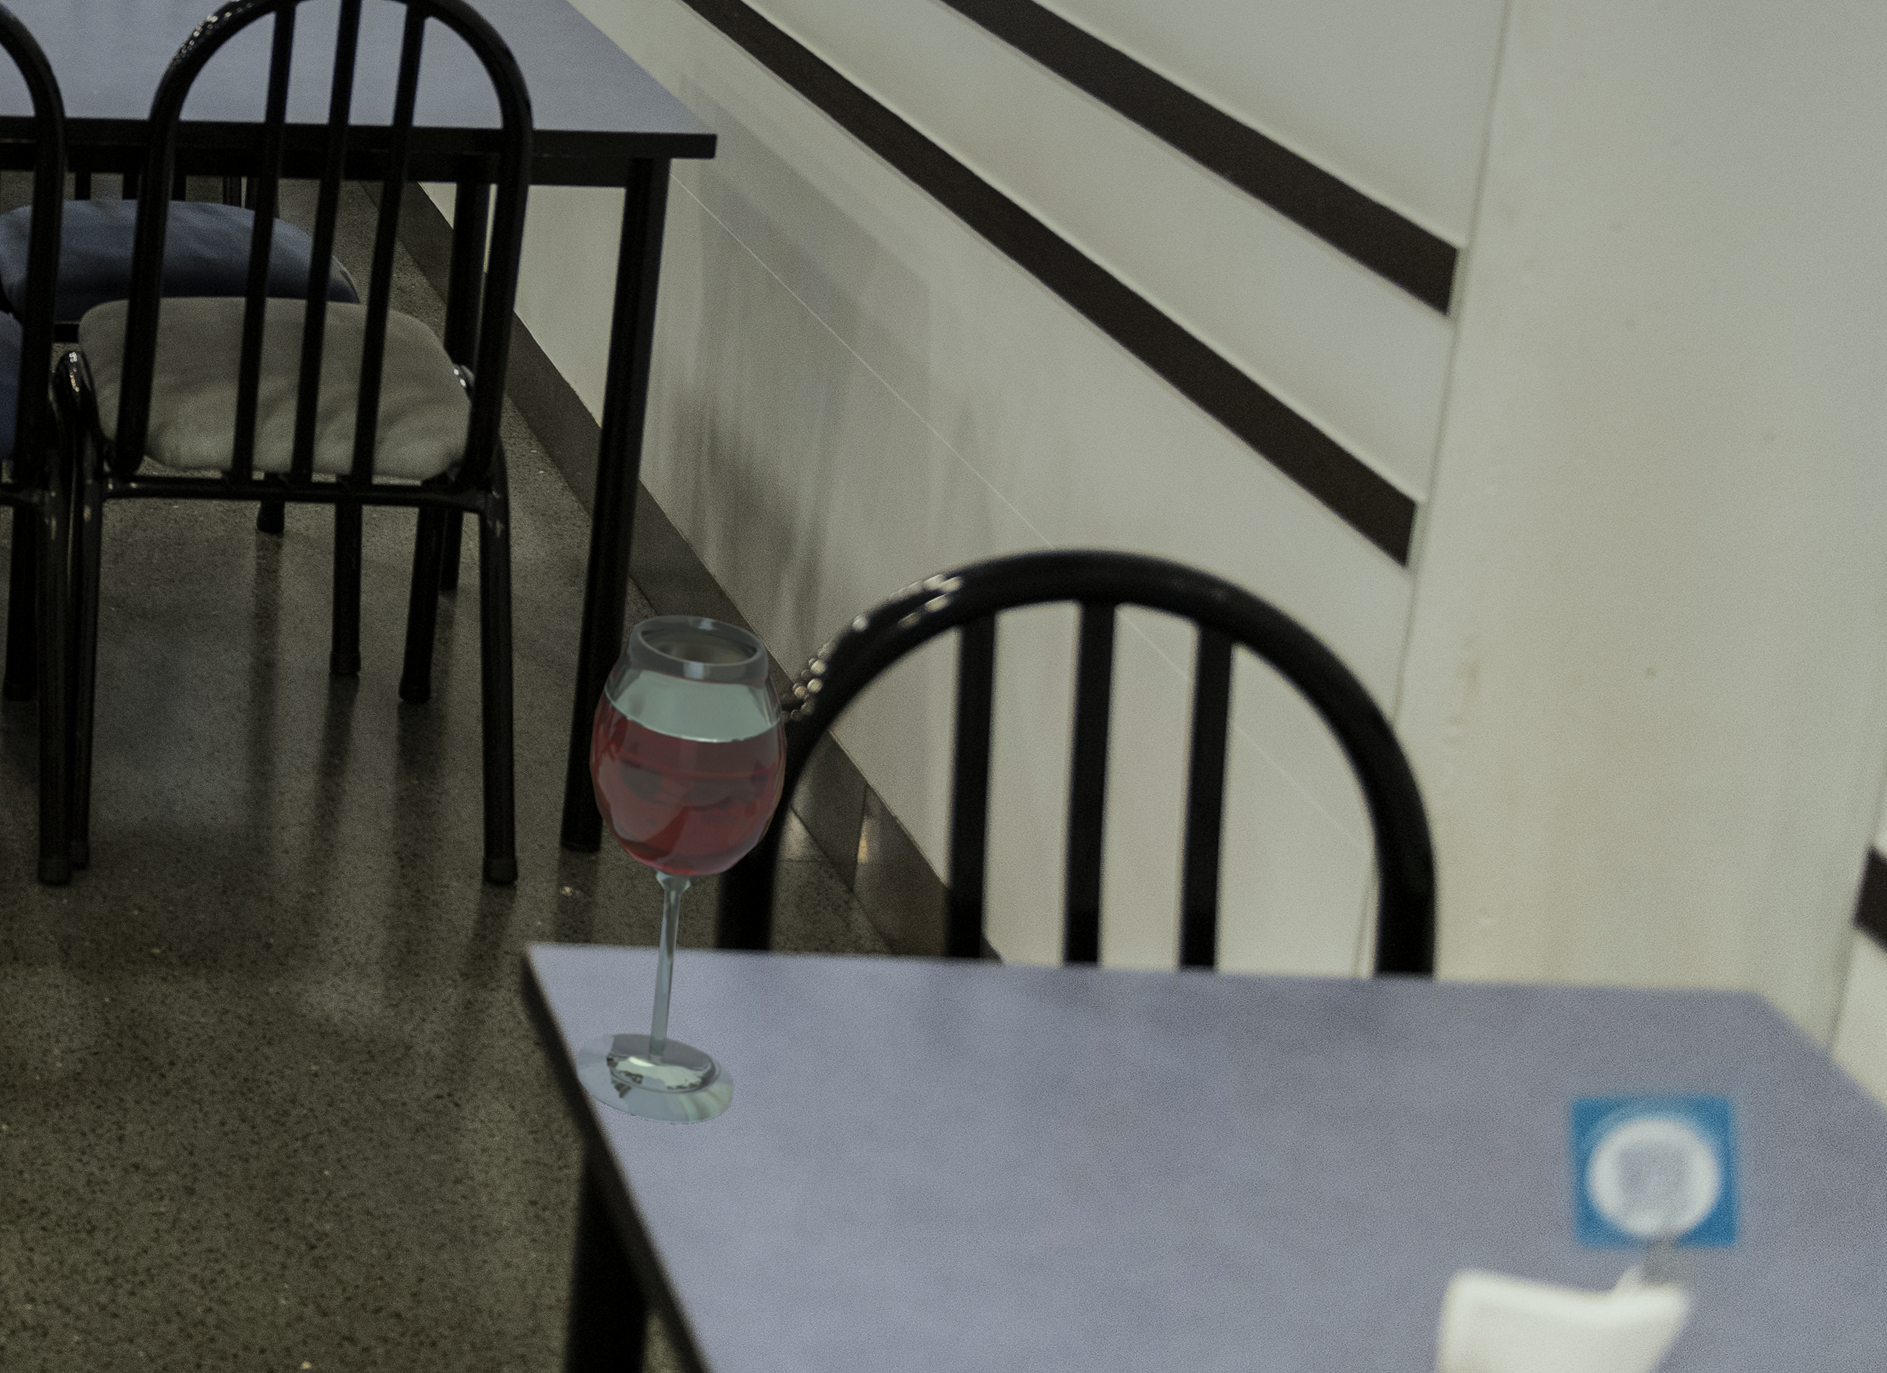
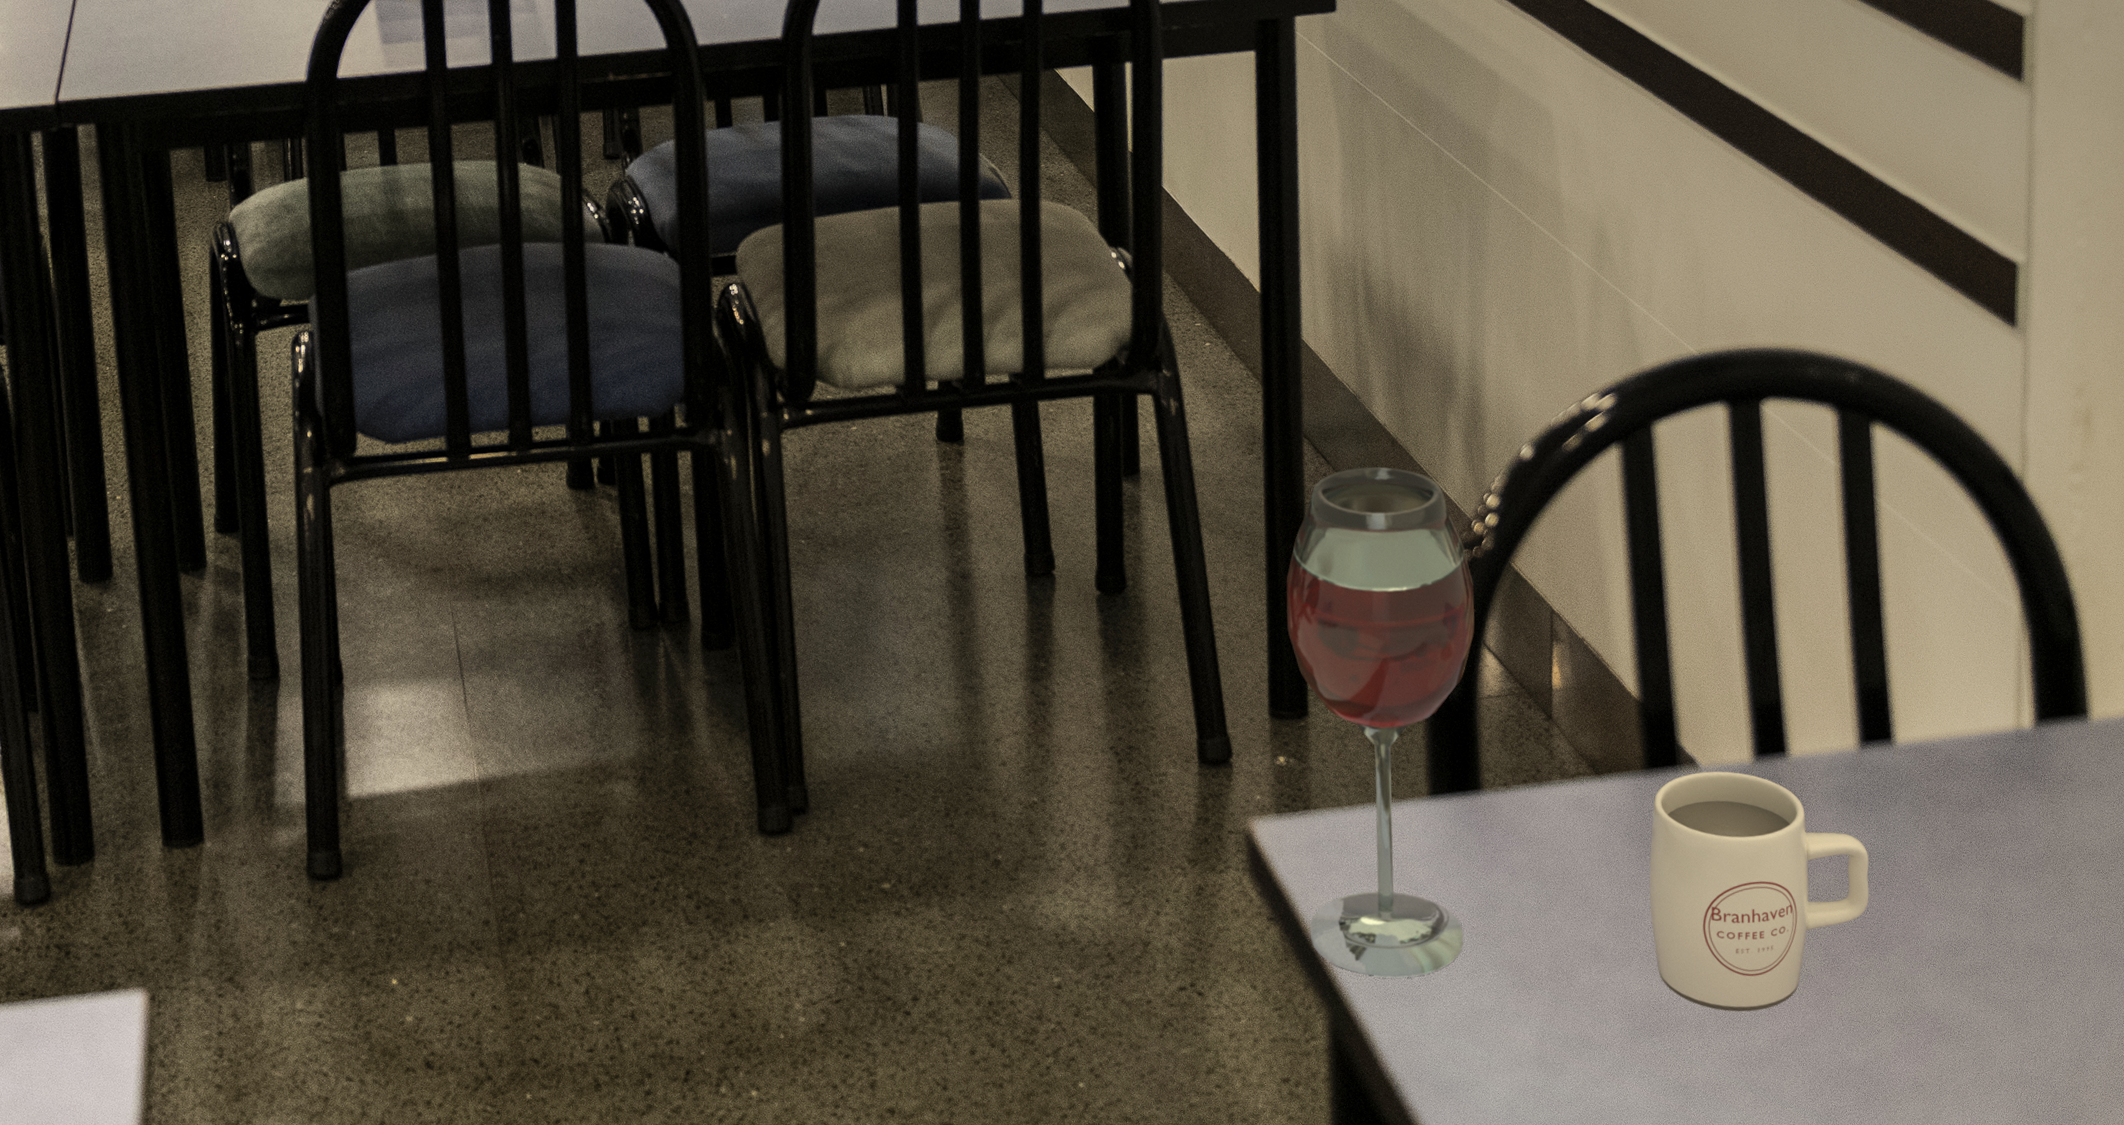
mug: none [932,968,1174,1216] -> present [1649,771,1869,1012]

